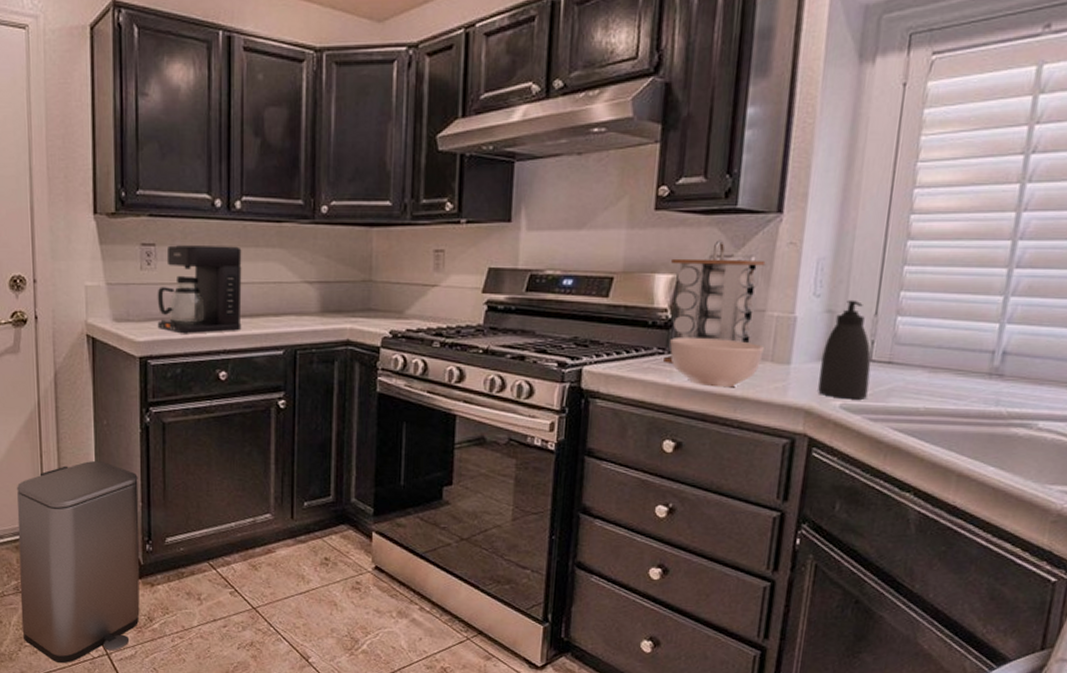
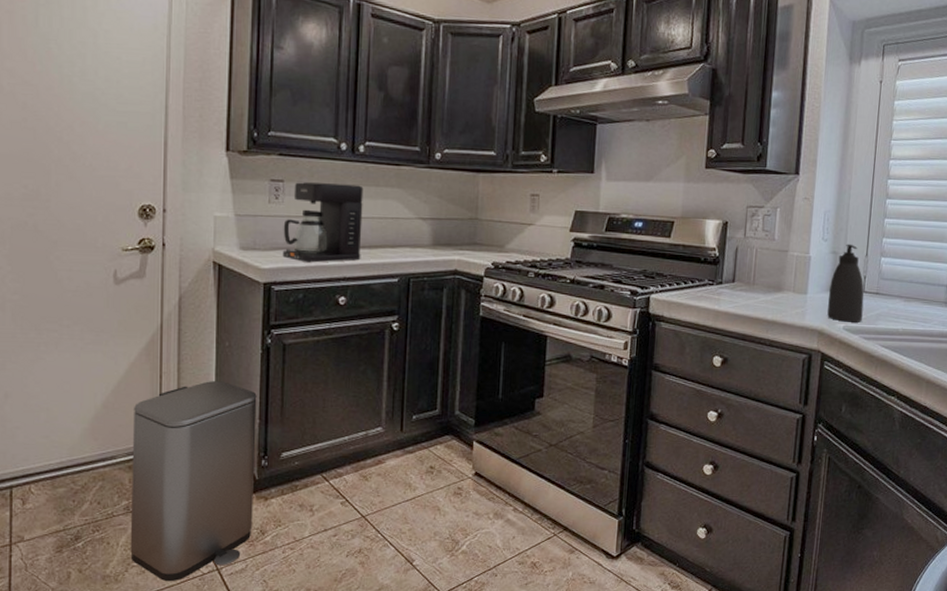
spice rack: present [663,240,766,364] -> none [713,194,788,293]
bowl: present [669,338,764,388] -> none [717,272,788,313]

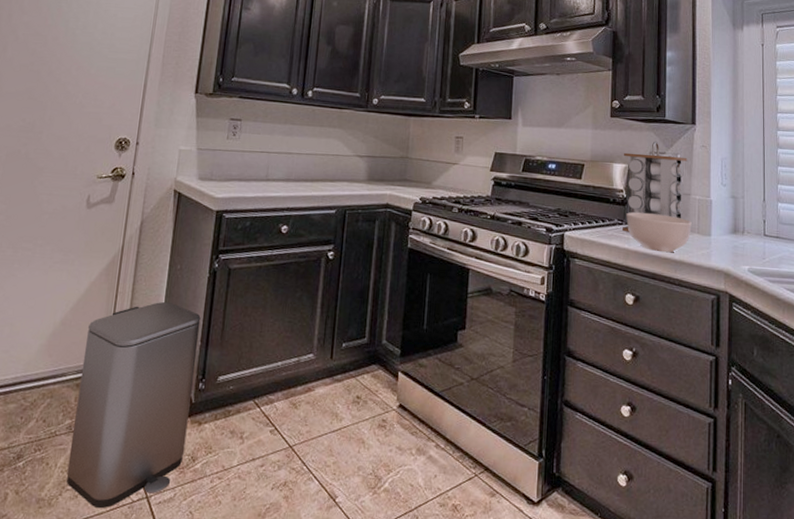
coffee maker: present [282,182,364,263] -> none [235,121,310,194]
spice rack: none [713,194,788,293] -> present [622,141,688,232]
bowl: none [717,272,788,313] -> present [625,212,692,253]
soap dispenser: present [827,244,864,322] -> none [732,189,766,265]

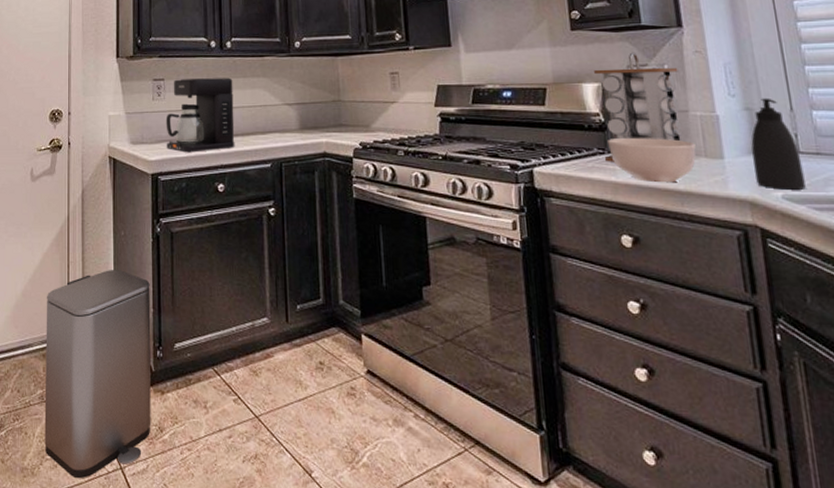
coffee maker: none [235,121,310,194] -> present [165,78,235,153]
soap dispenser: none [732,189,766,265] -> present [751,97,806,190]

